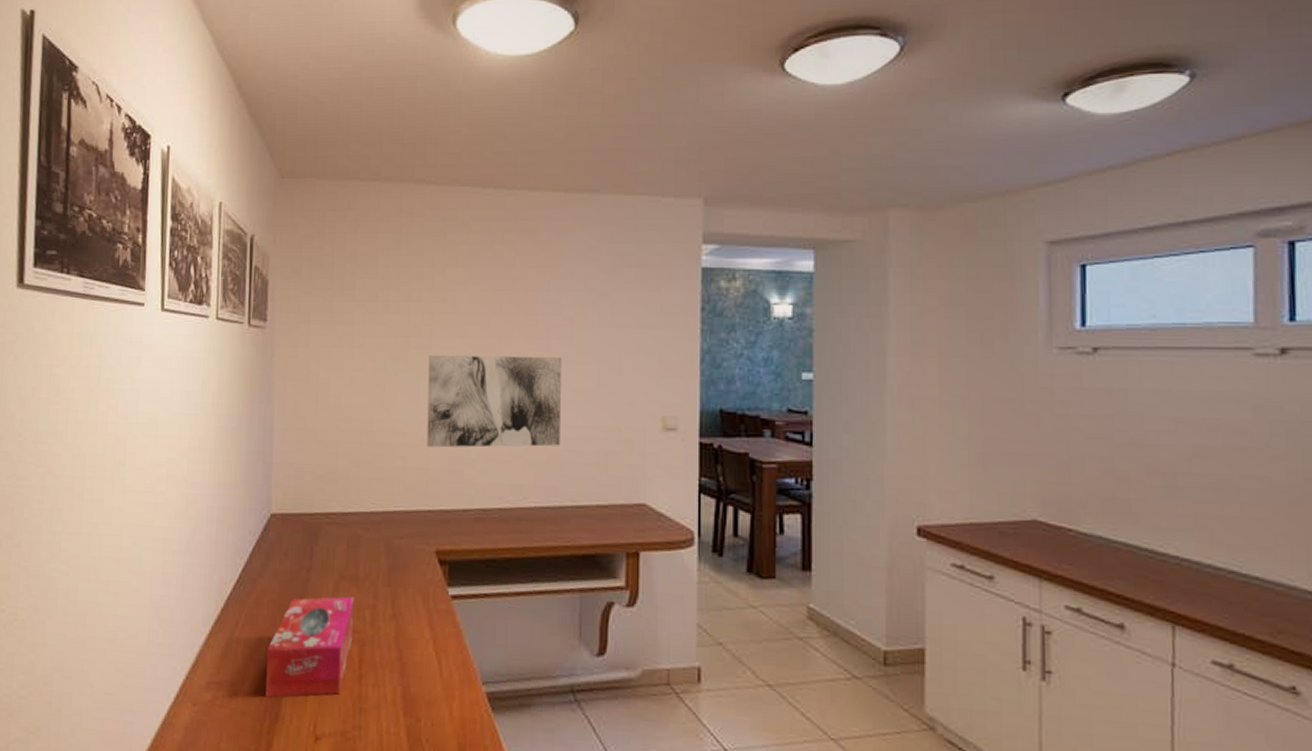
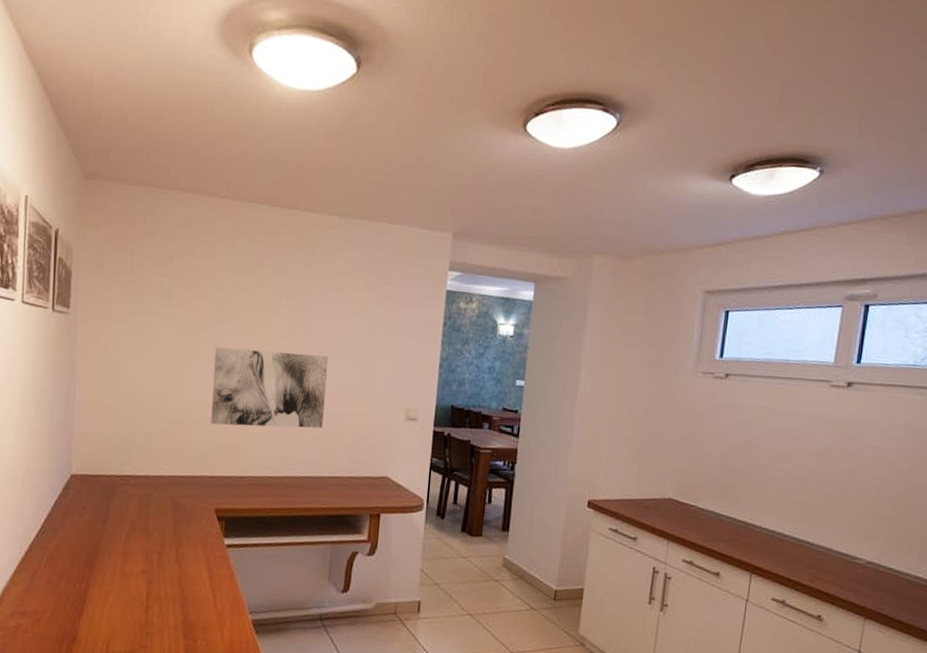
tissue box: present [266,596,355,698] -> none [65,544,144,624]

